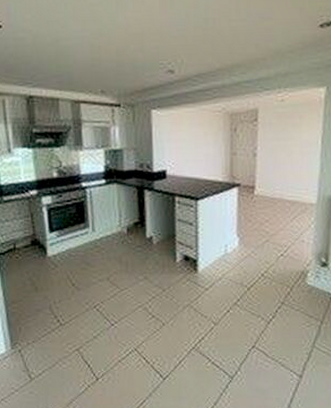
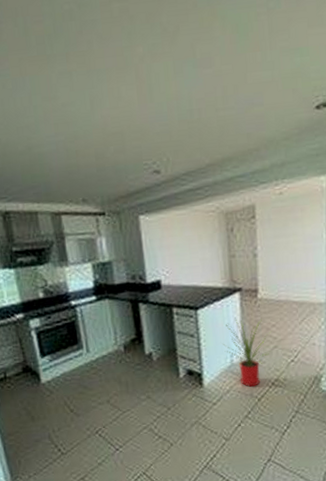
house plant: none [219,210,265,276] -> present [223,317,272,387]

